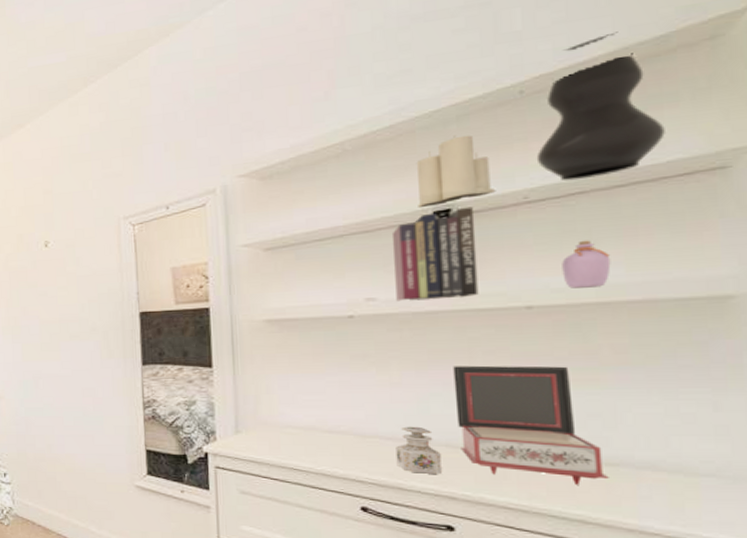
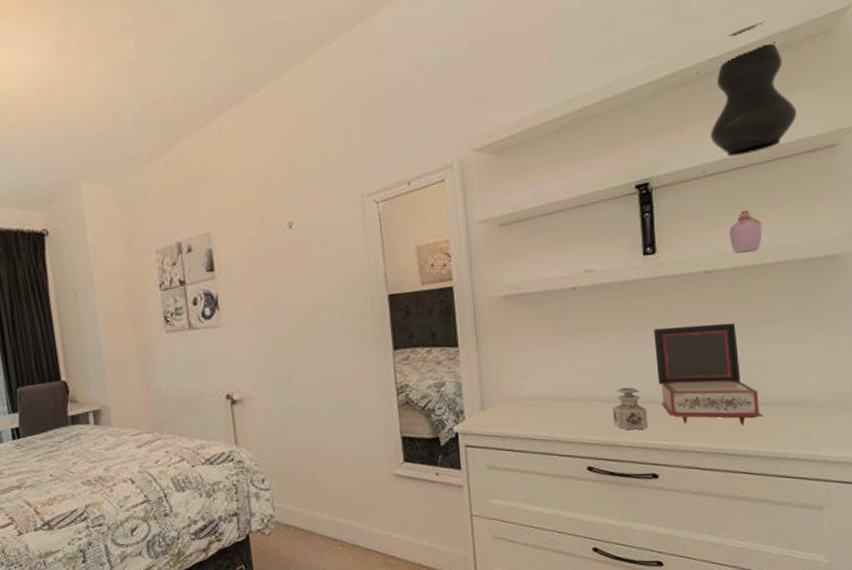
books: present [391,206,479,302] -> none [603,180,671,272]
candle: present [416,135,496,208] -> none [621,112,682,182]

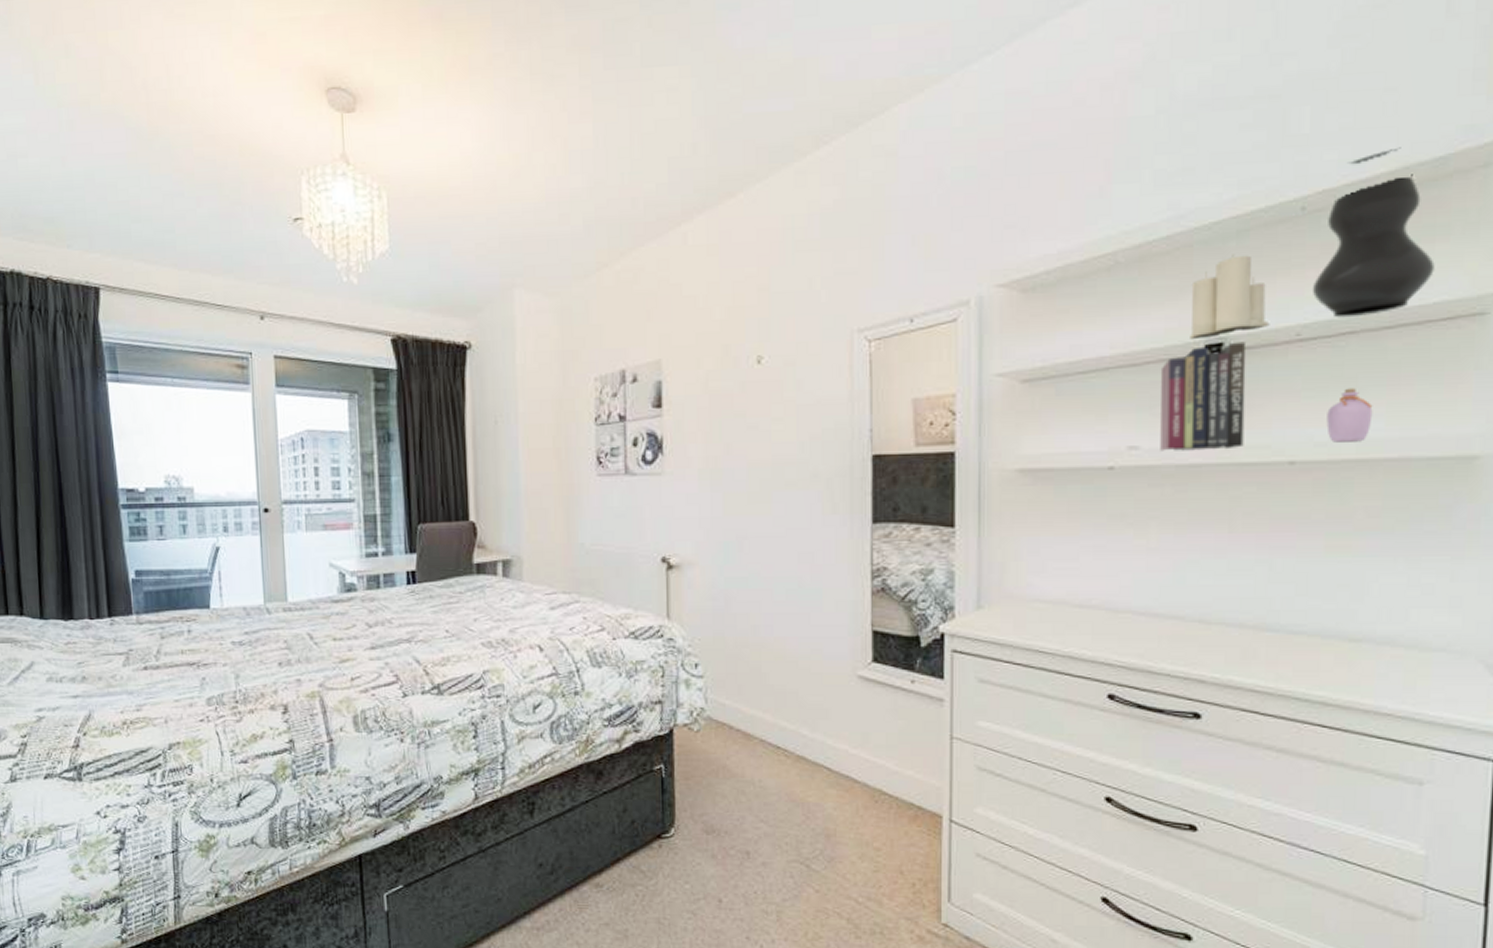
books: none [603,180,671,272] -> present [1160,341,1247,451]
perfume bottle: present [612,387,648,431] -> none [1148,599,1193,655]
candle: none [621,112,682,182] -> present [1190,254,1270,340]
jewelry box: present [654,322,763,425] -> none [1211,528,1351,663]

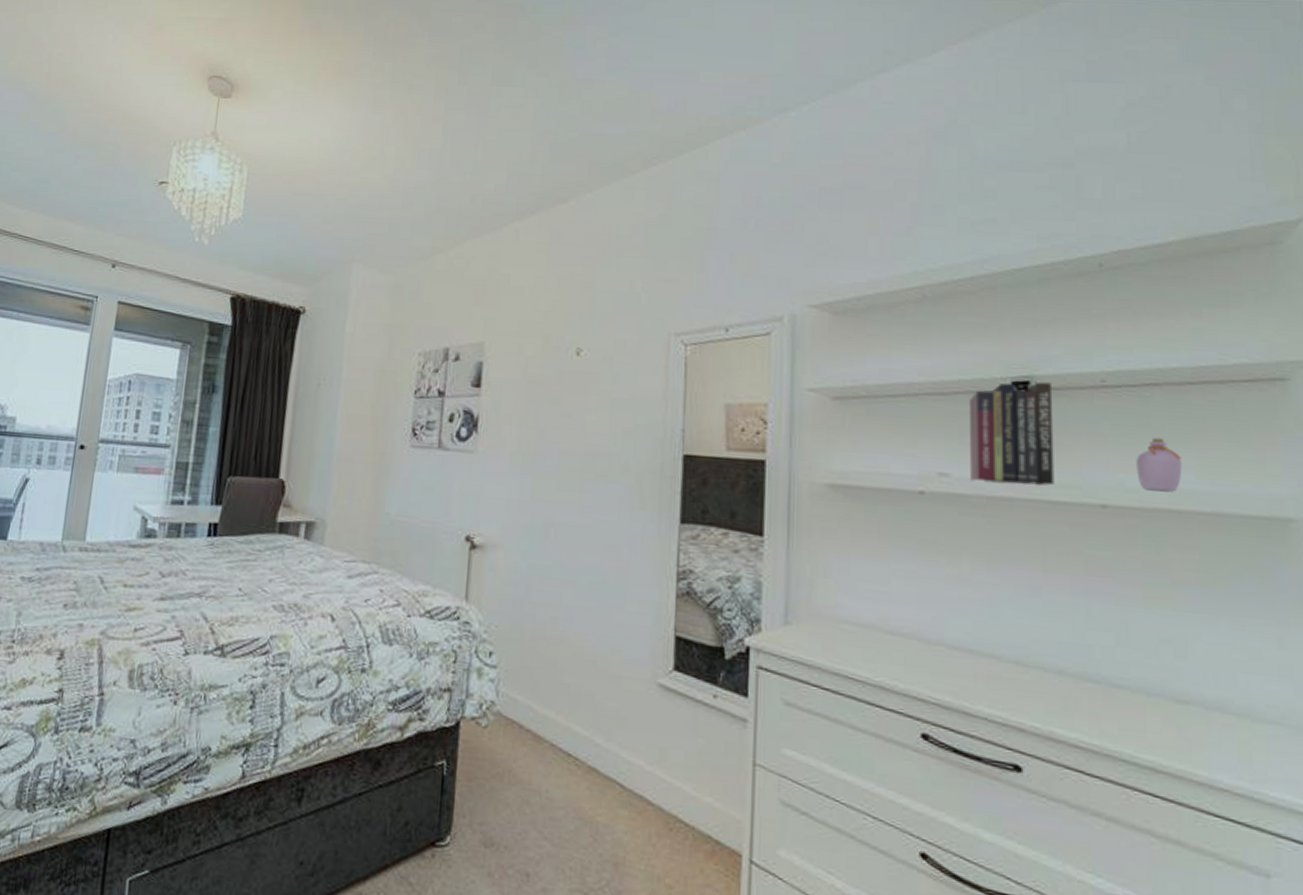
candle: present [1190,254,1270,340] -> none [996,299,1075,376]
vase: present [1312,147,1435,318] -> none [1113,219,1231,370]

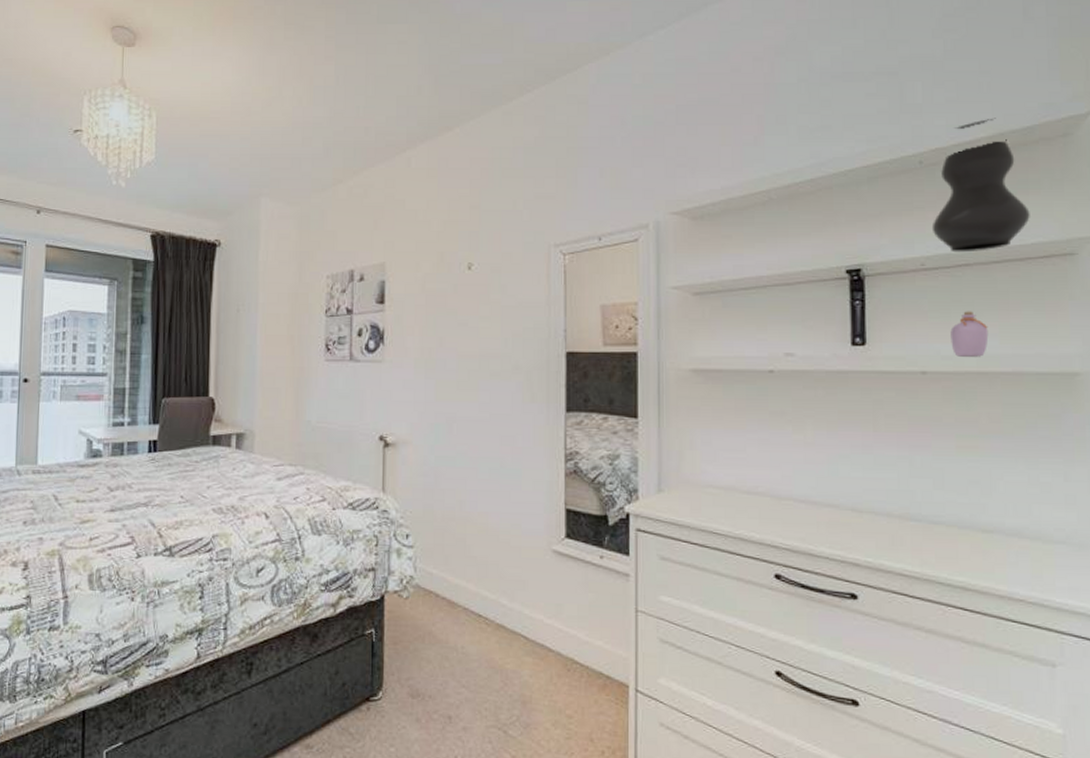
books: present [968,382,1055,486] -> none [809,268,883,359]
vase: none [1113,219,1231,370] -> present [931,118,1030,253]

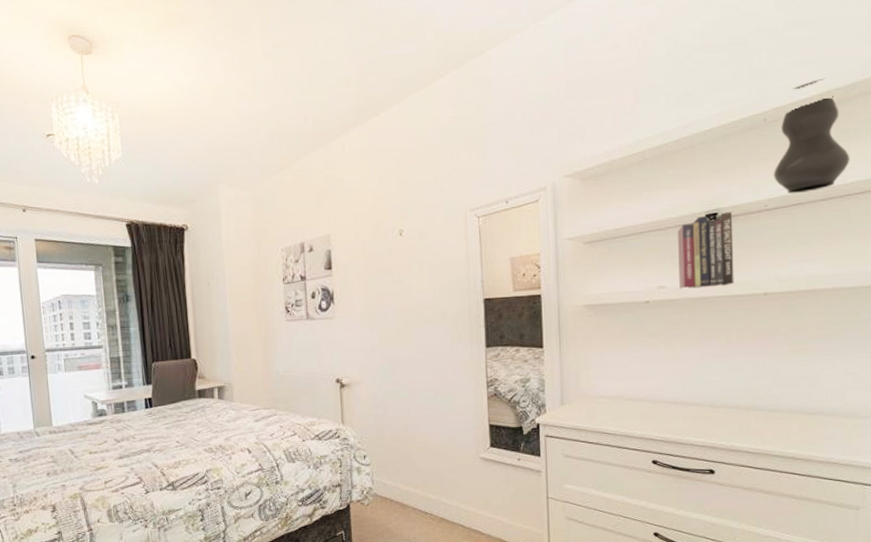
books: none [809,268,883,359] -> present [677,211,734,289]
perfume bottle: present [950,311,989,357] -> none [787,241,816,279]

